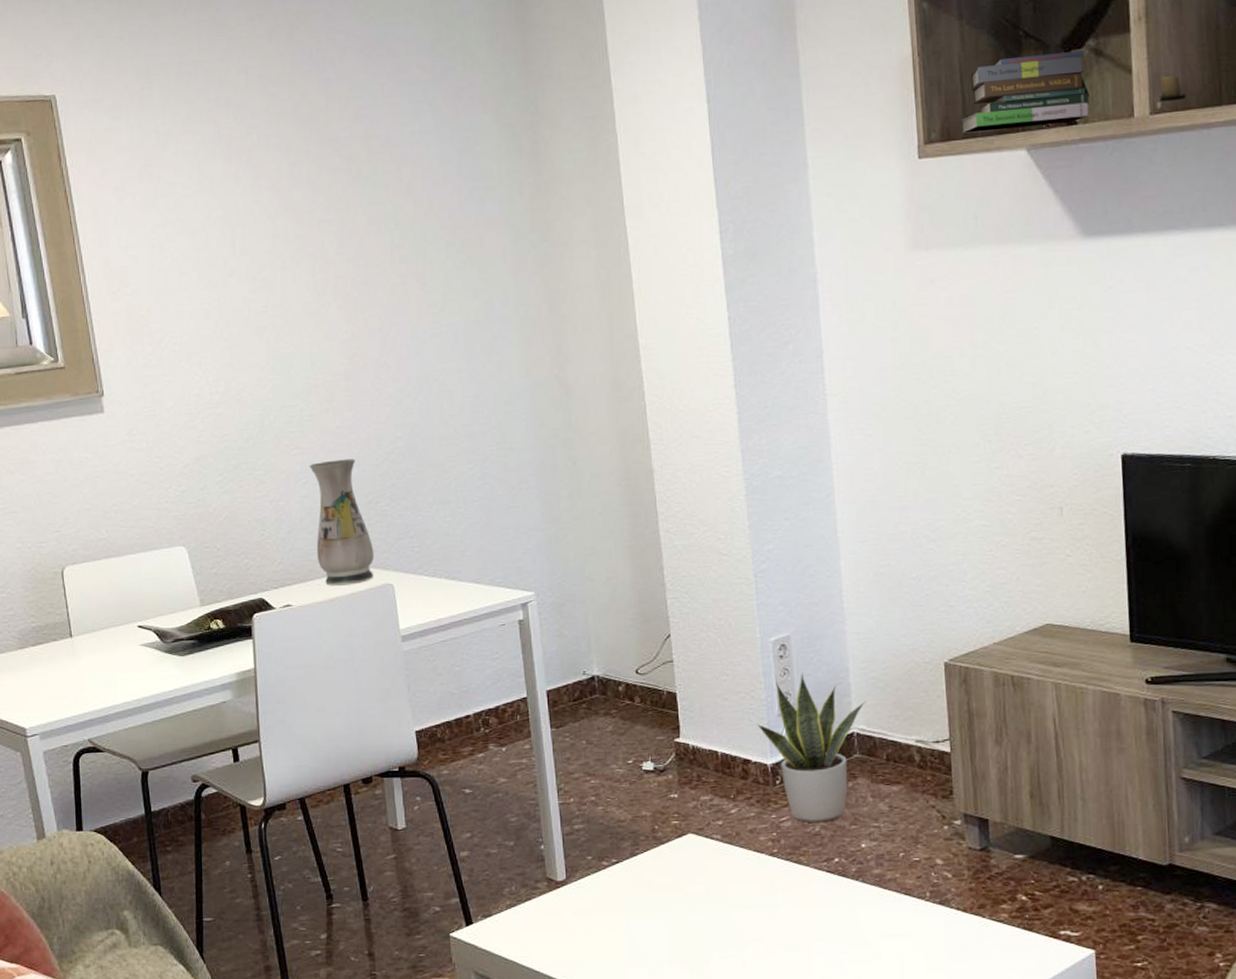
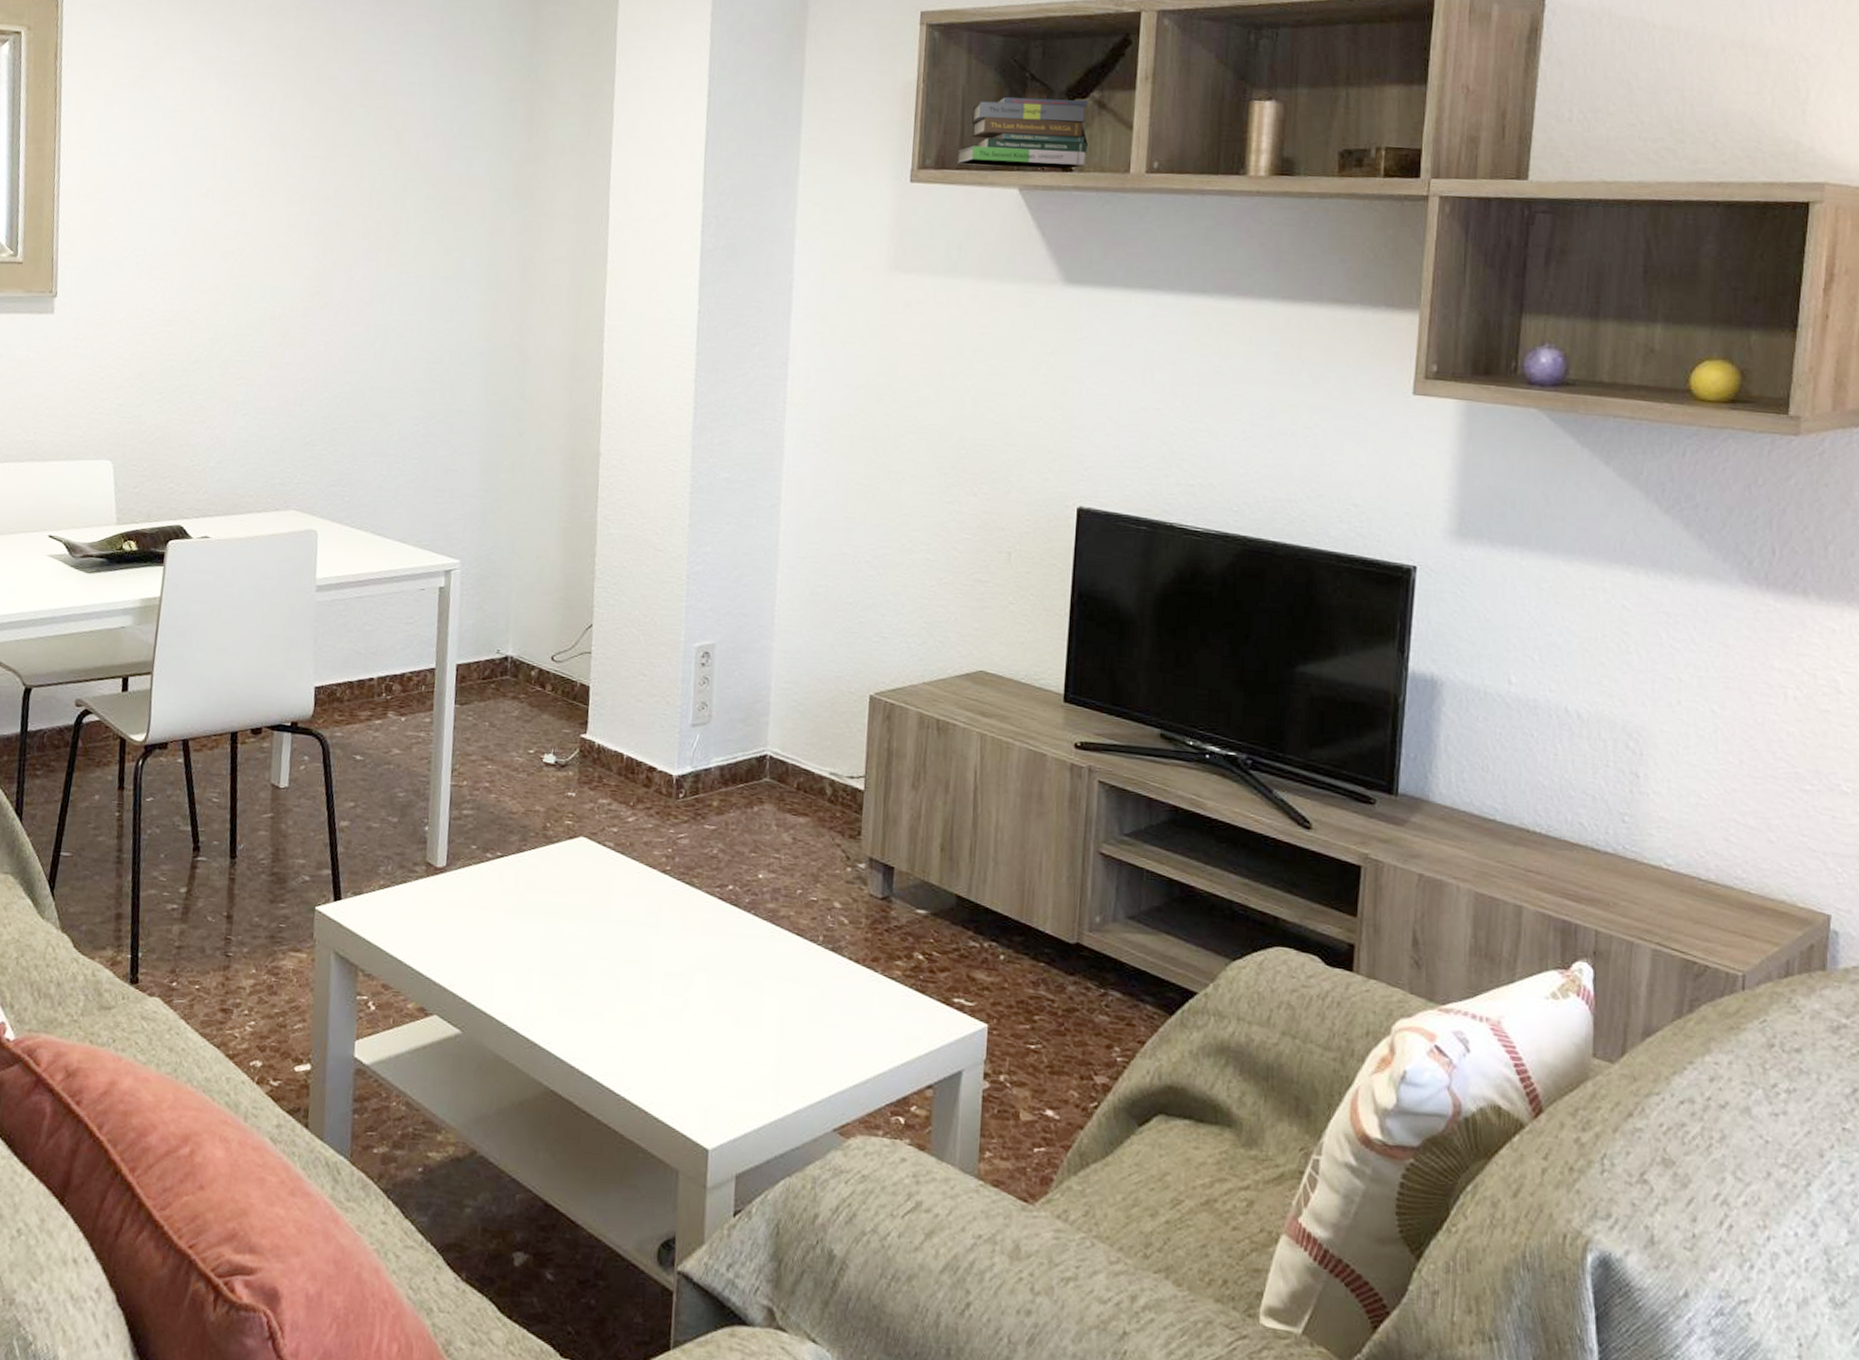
vase: present [309,458,375,586] -> none [244,395,304,526]
potted plant: present [757,673,867,823] -> none [668,684,784,845]
candle: present [1159,74,1187,103] -> none [1157,137,1185,164]

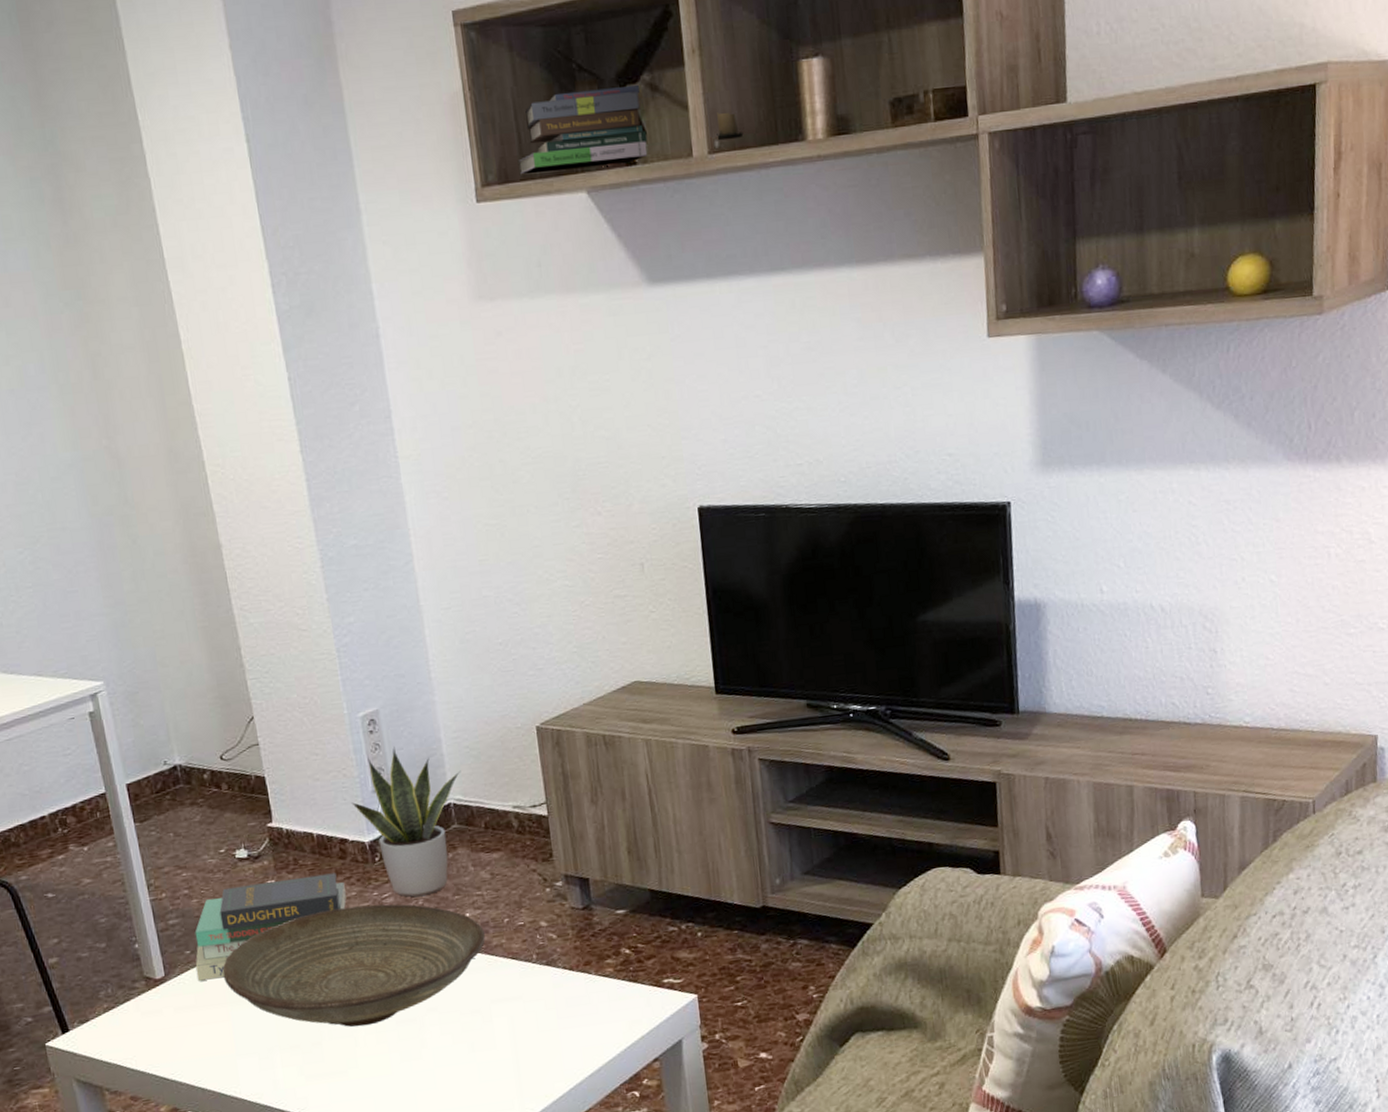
books: none [476,790,643,882] -> present [194,873,347,981]
decorative bowl: none [502,836,774,970] -> present [222,904,486,1027]
potted plant: none [668,684,784,845] -> present [351,747,461,897]
candle: none [1157,137,1185,164] -> present [716,111,744,141]

